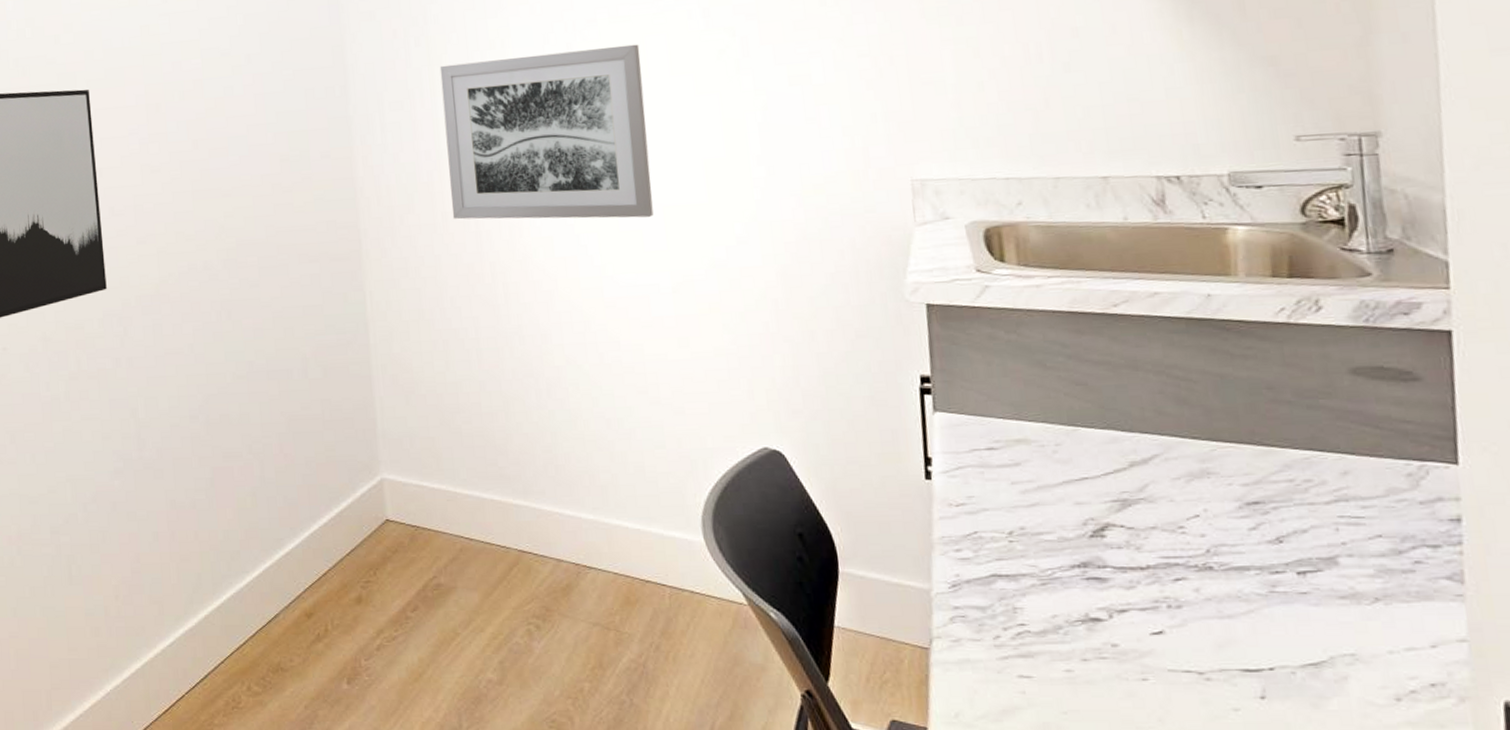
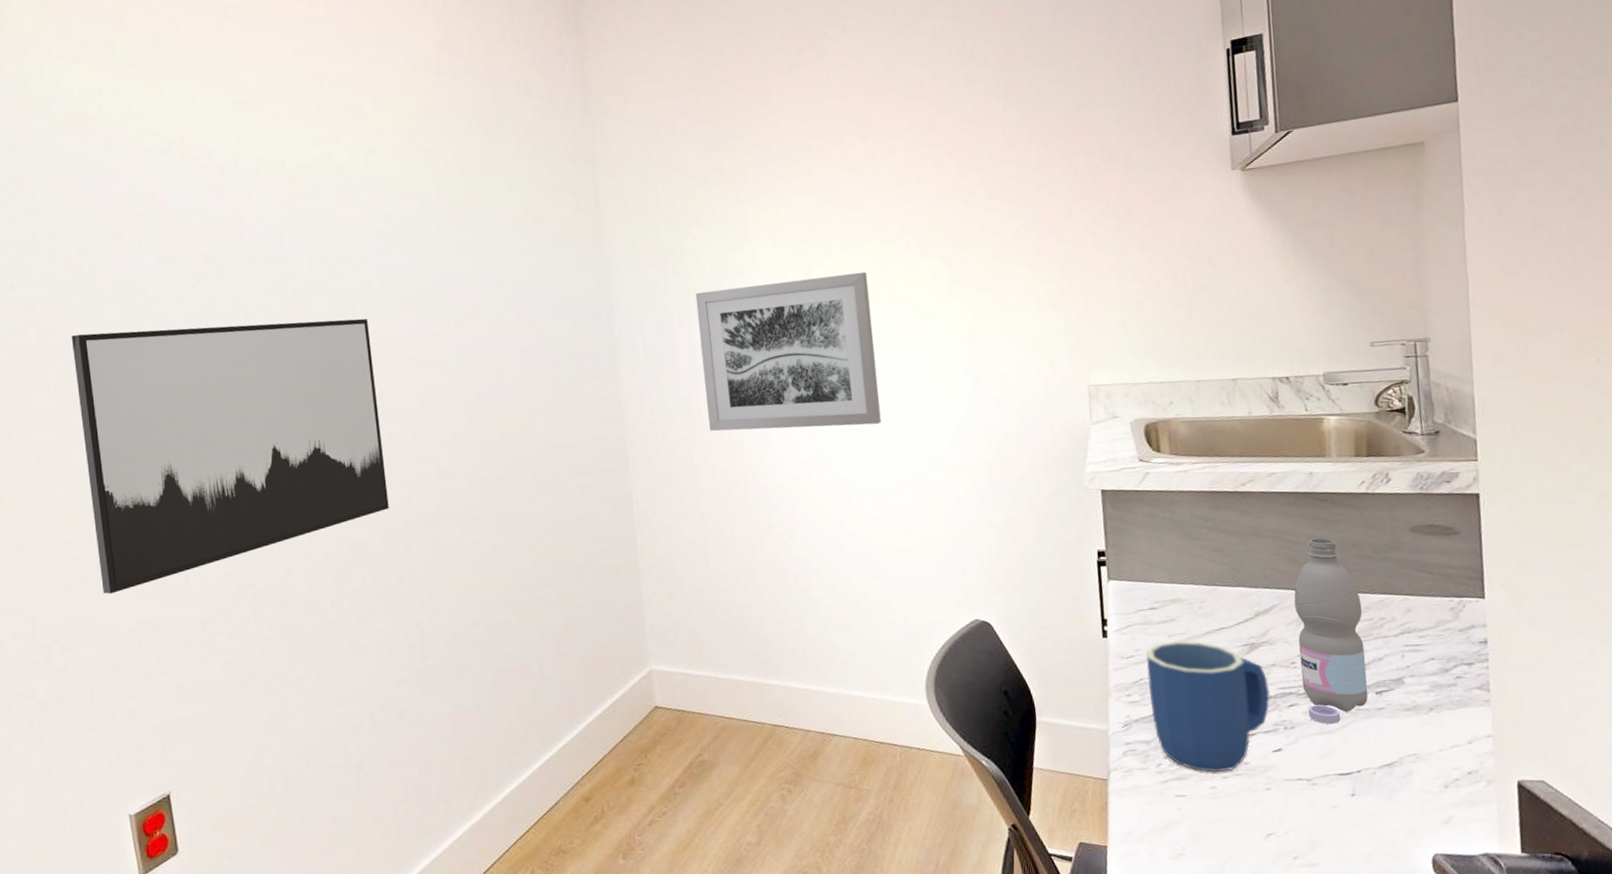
mug: none [982,488,1149,654] -> present [1146,640,1270,773]
water bottle: none [1183,375,1286,607] -> present [1294,538,1368,725]

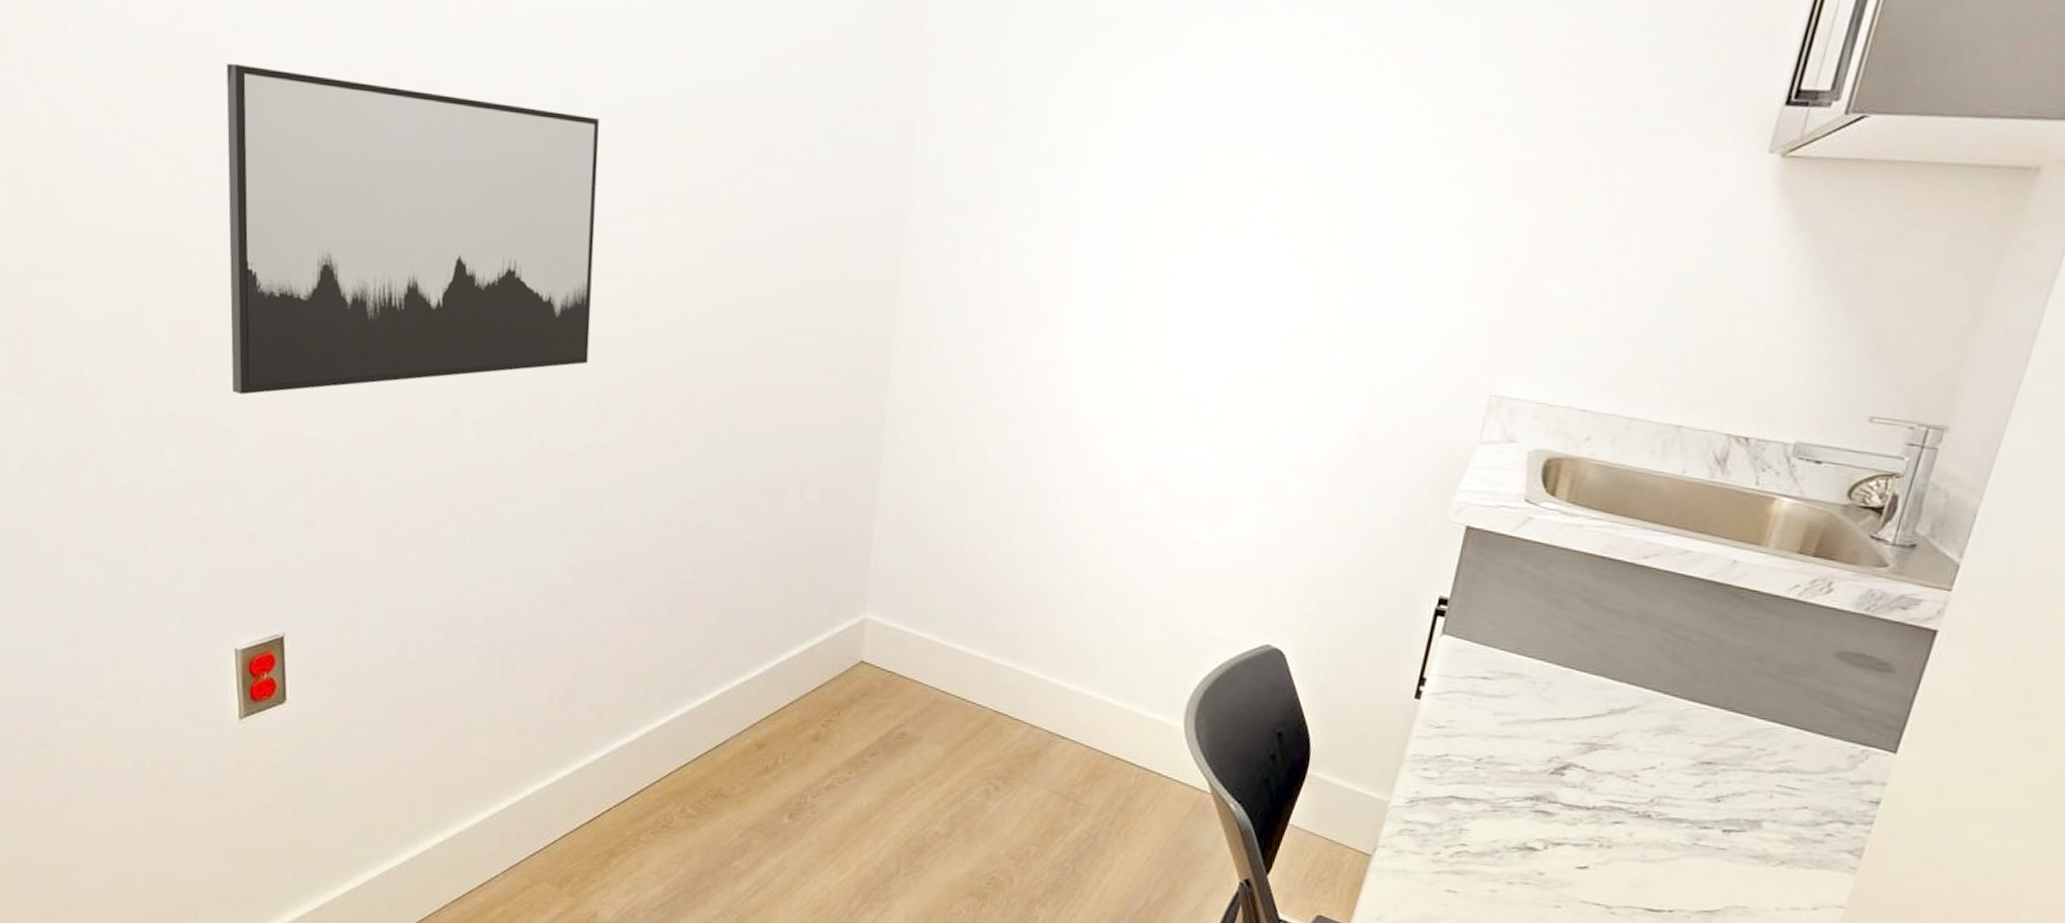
wall art: present [695,272,881,431] -> none [999,171,1248,387]
mug: present [1146,640,1270,773] -> none [1444,719,1598,877]
water bottle: present [1294,538,1368,725] -> none [1633,639,1744,854]

